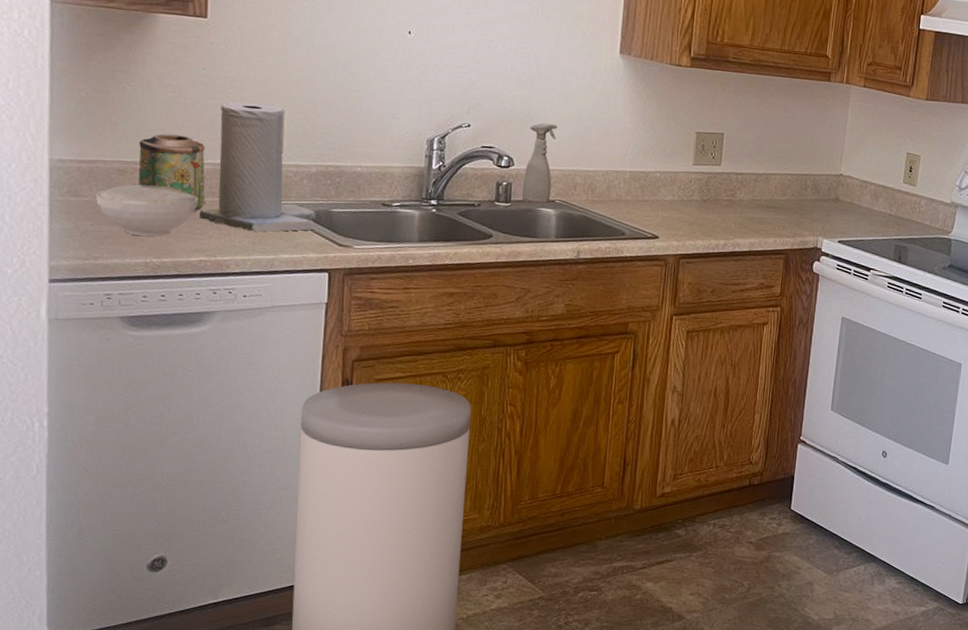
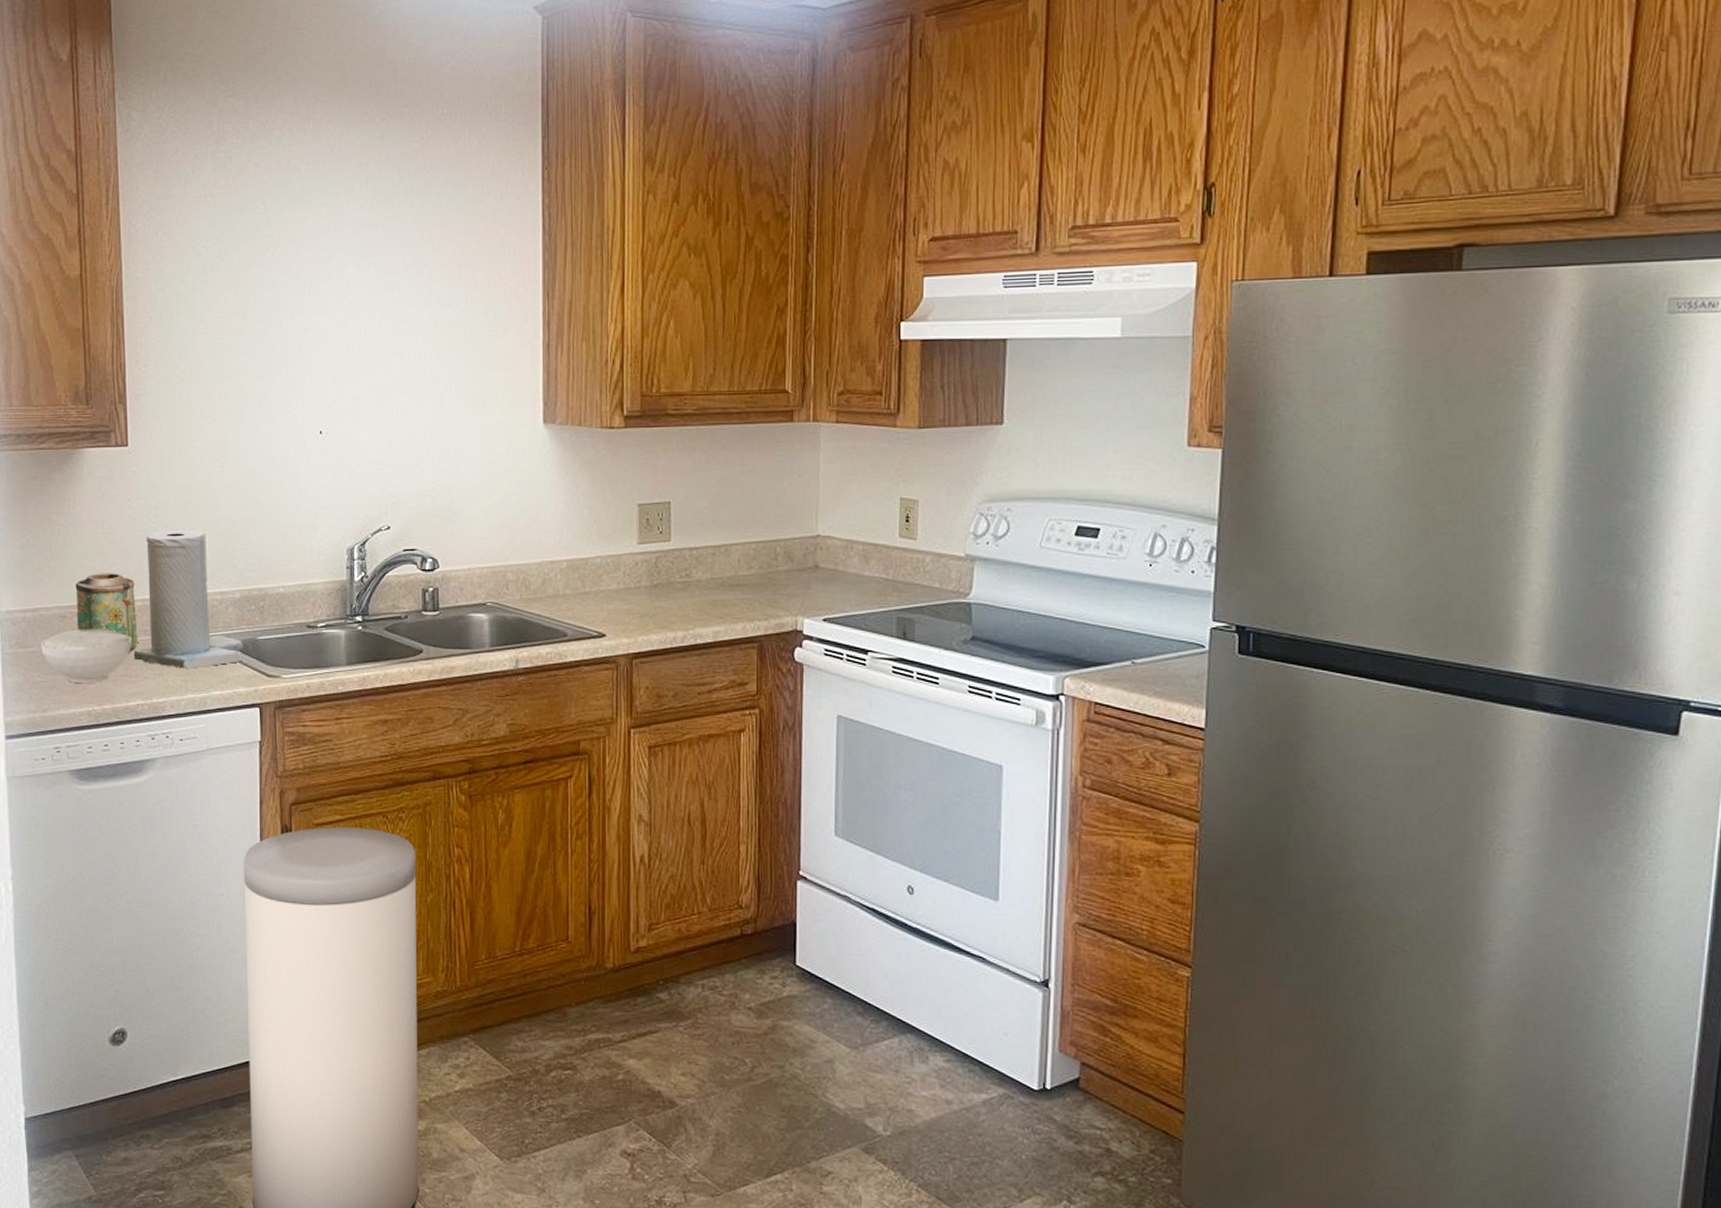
spray bottle: present [521,122,557,204] -> none [449,515,482,609]

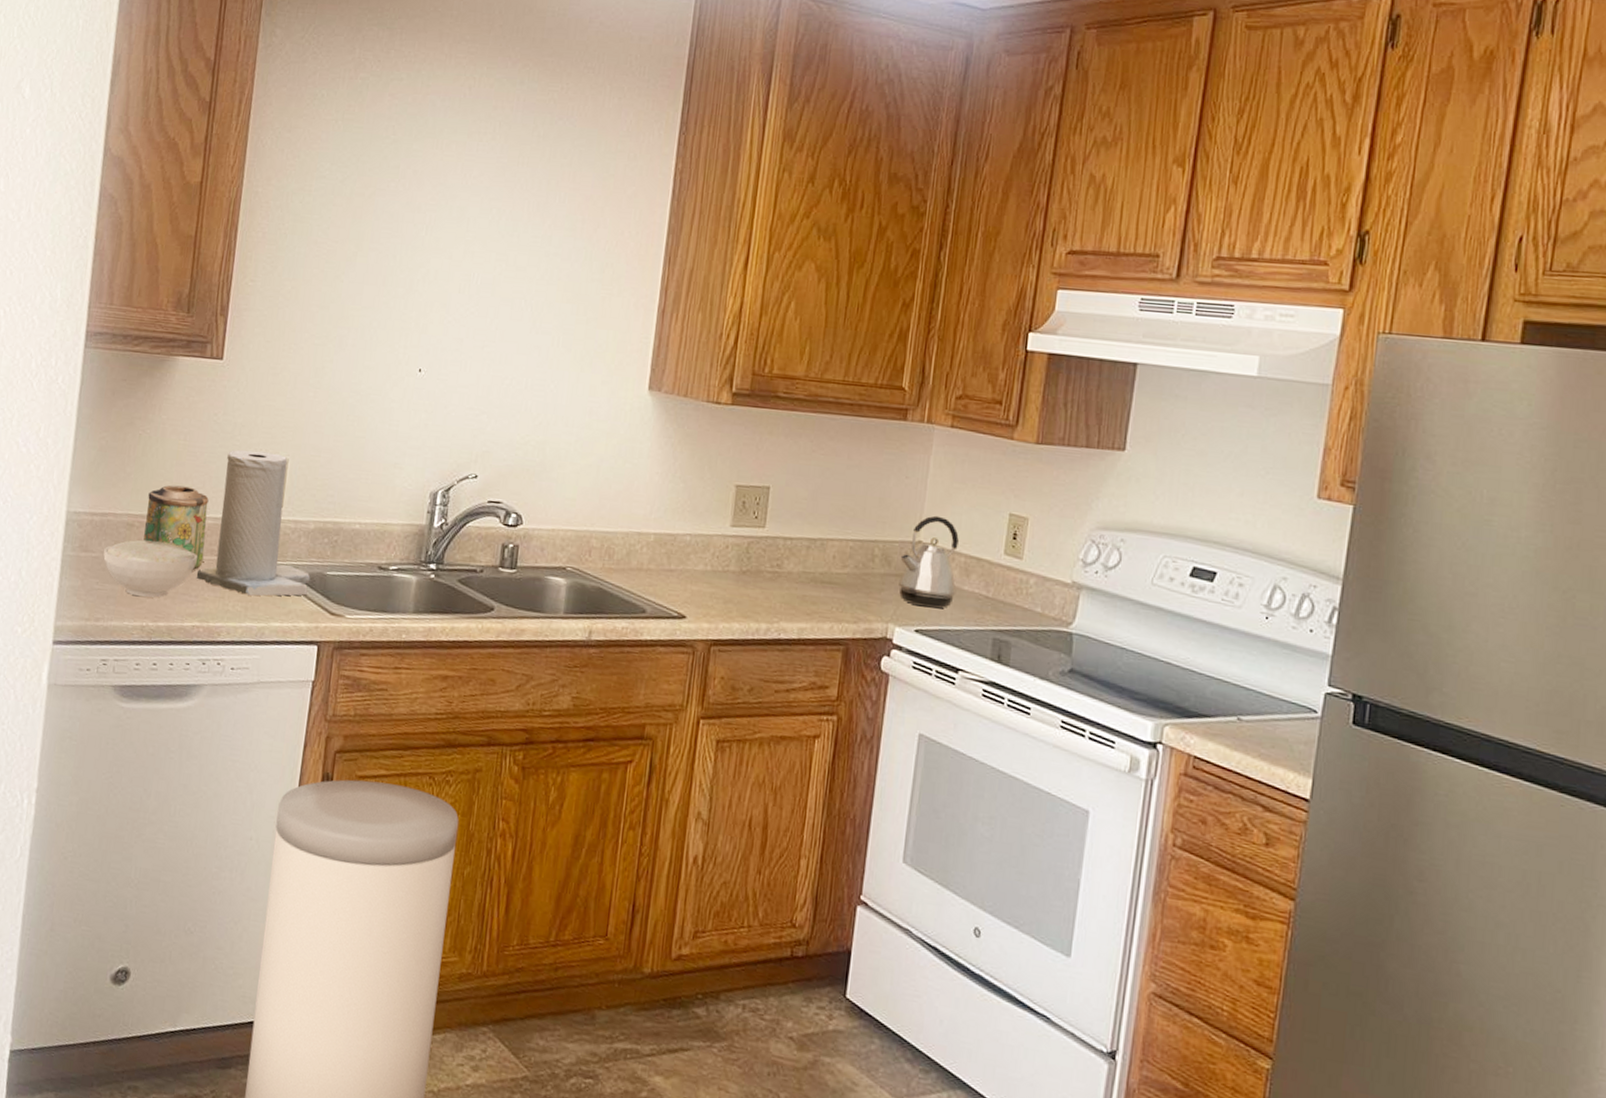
kettle: none [801,509,858,597] -> present [899,515,959,609]

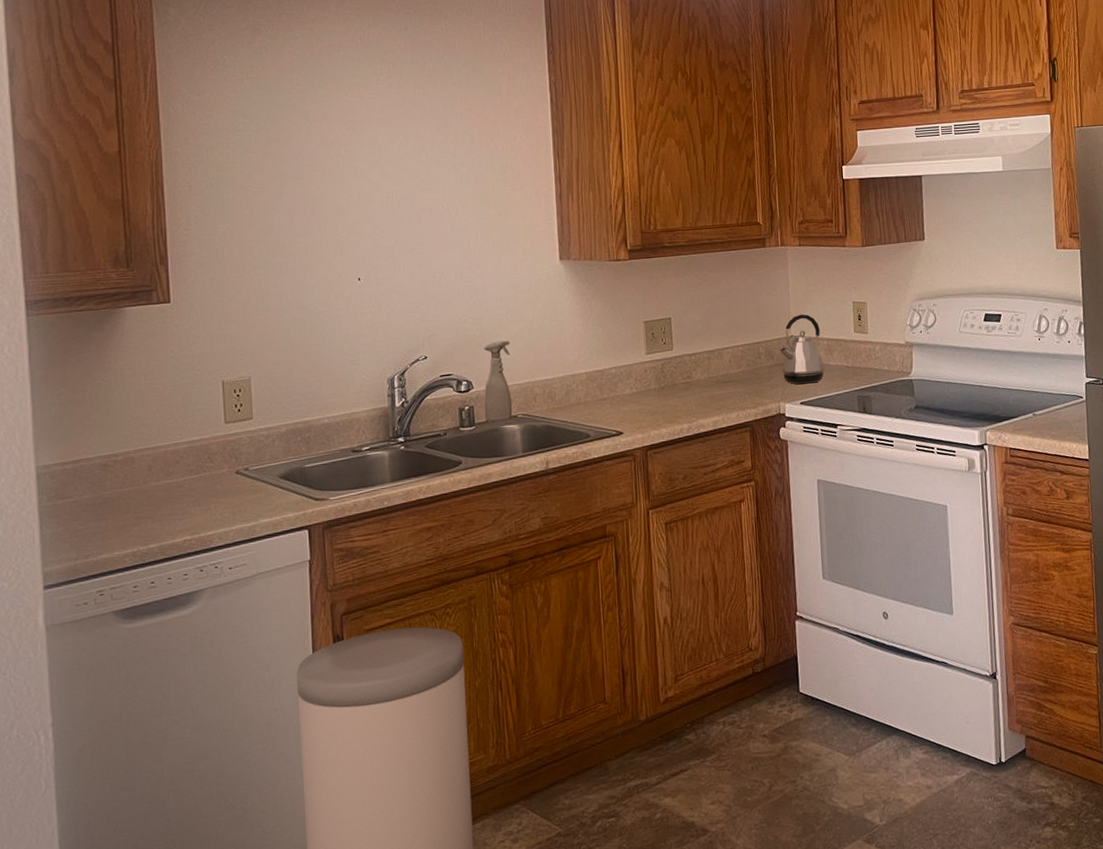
bowl: present [103,539,198,598] -> none [82,472,178,527]
canister: present [143,485,209,570] -> none [118,419,184,491]
paper towel: present [196,449,311,597] -> none [179,374,291,502]
spray bottle: none [528,473,573,571] -> present [484,340,513,422]

